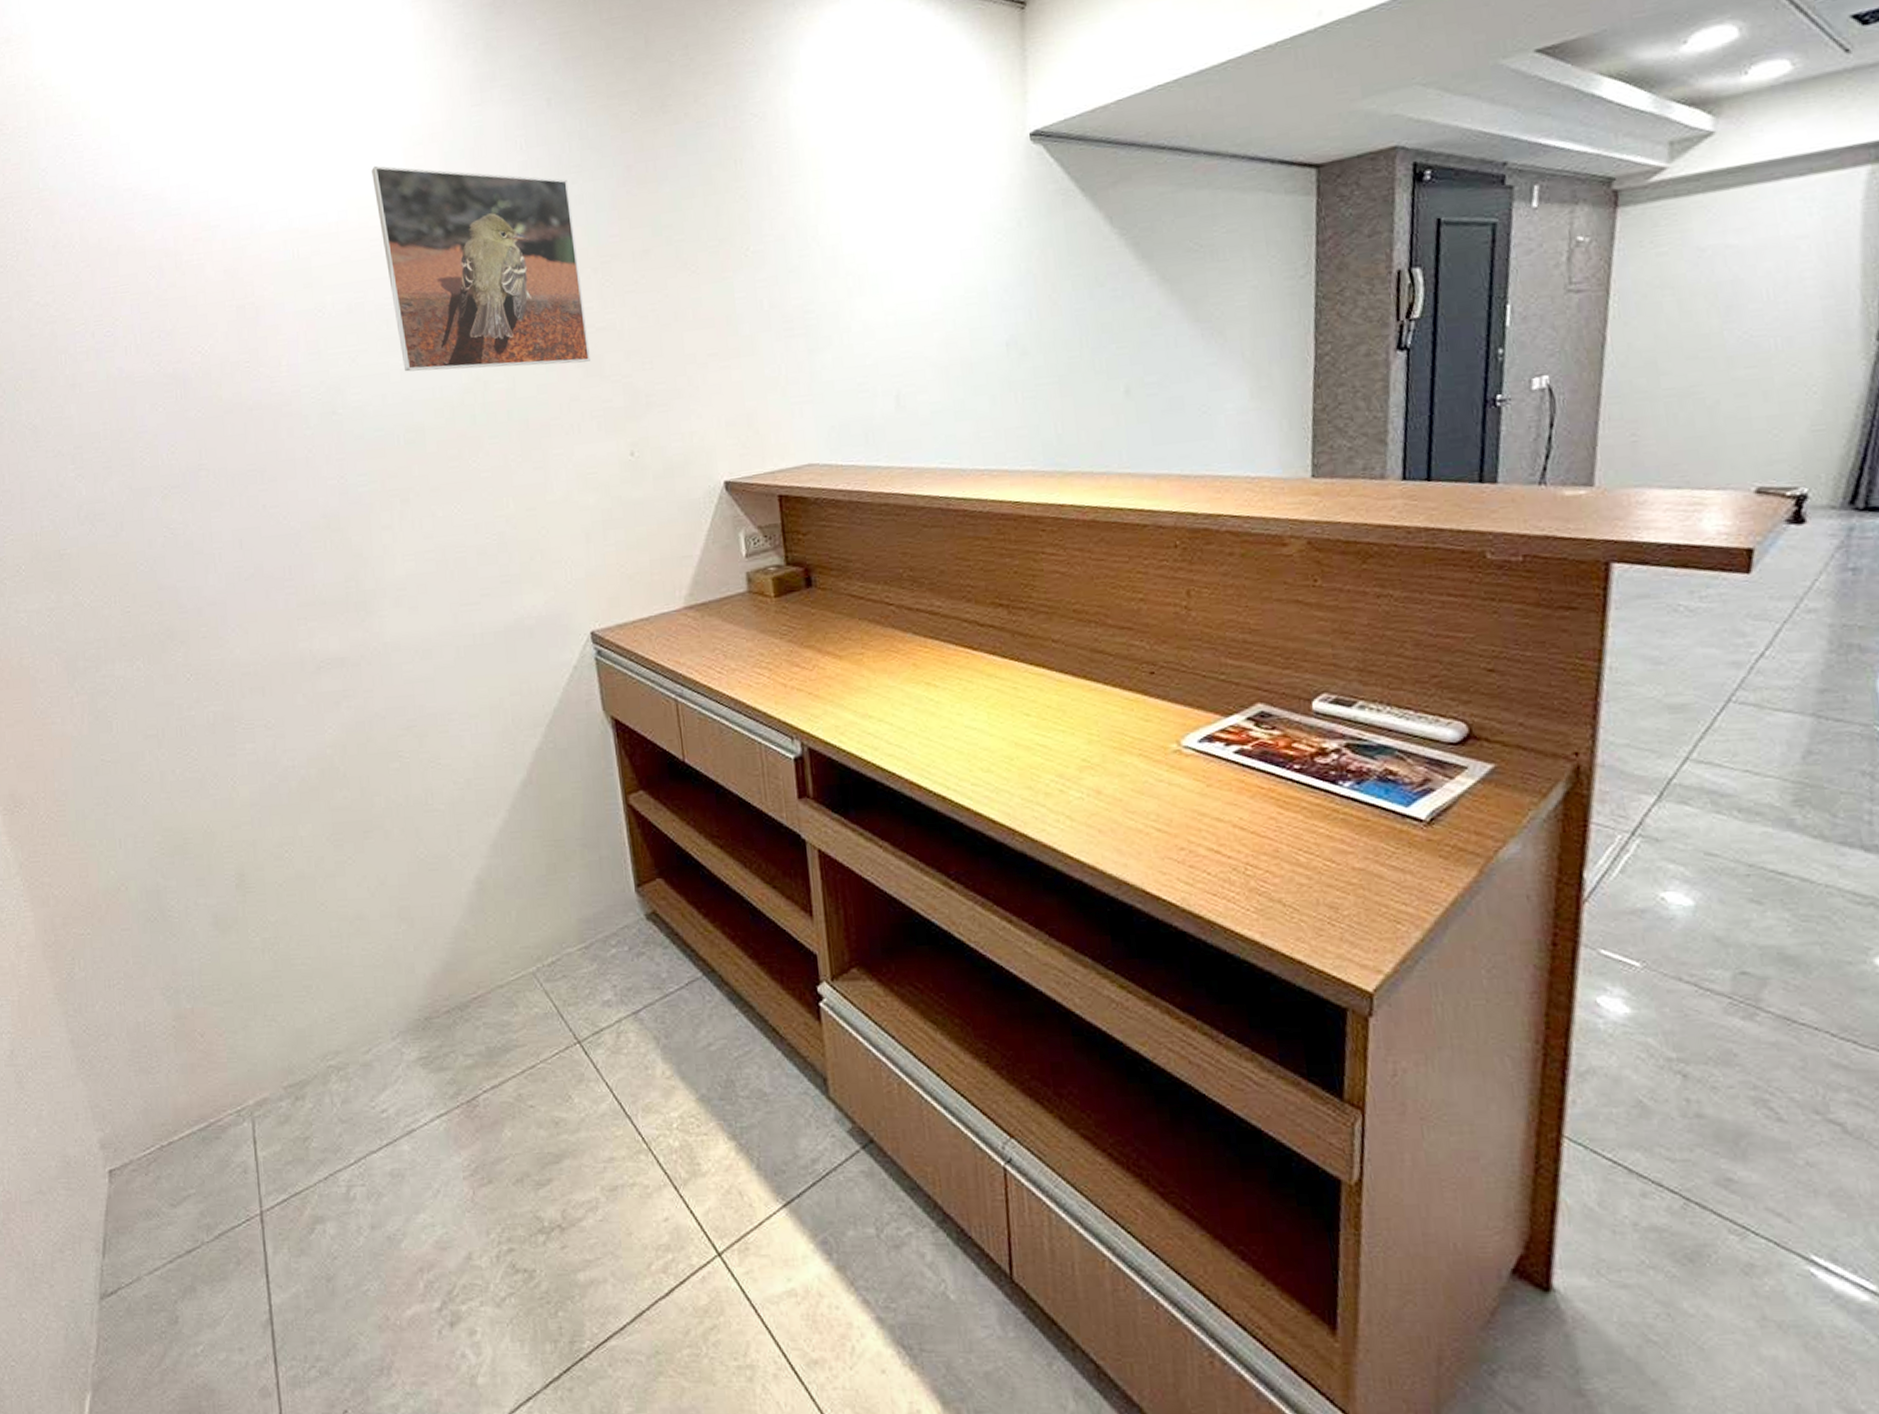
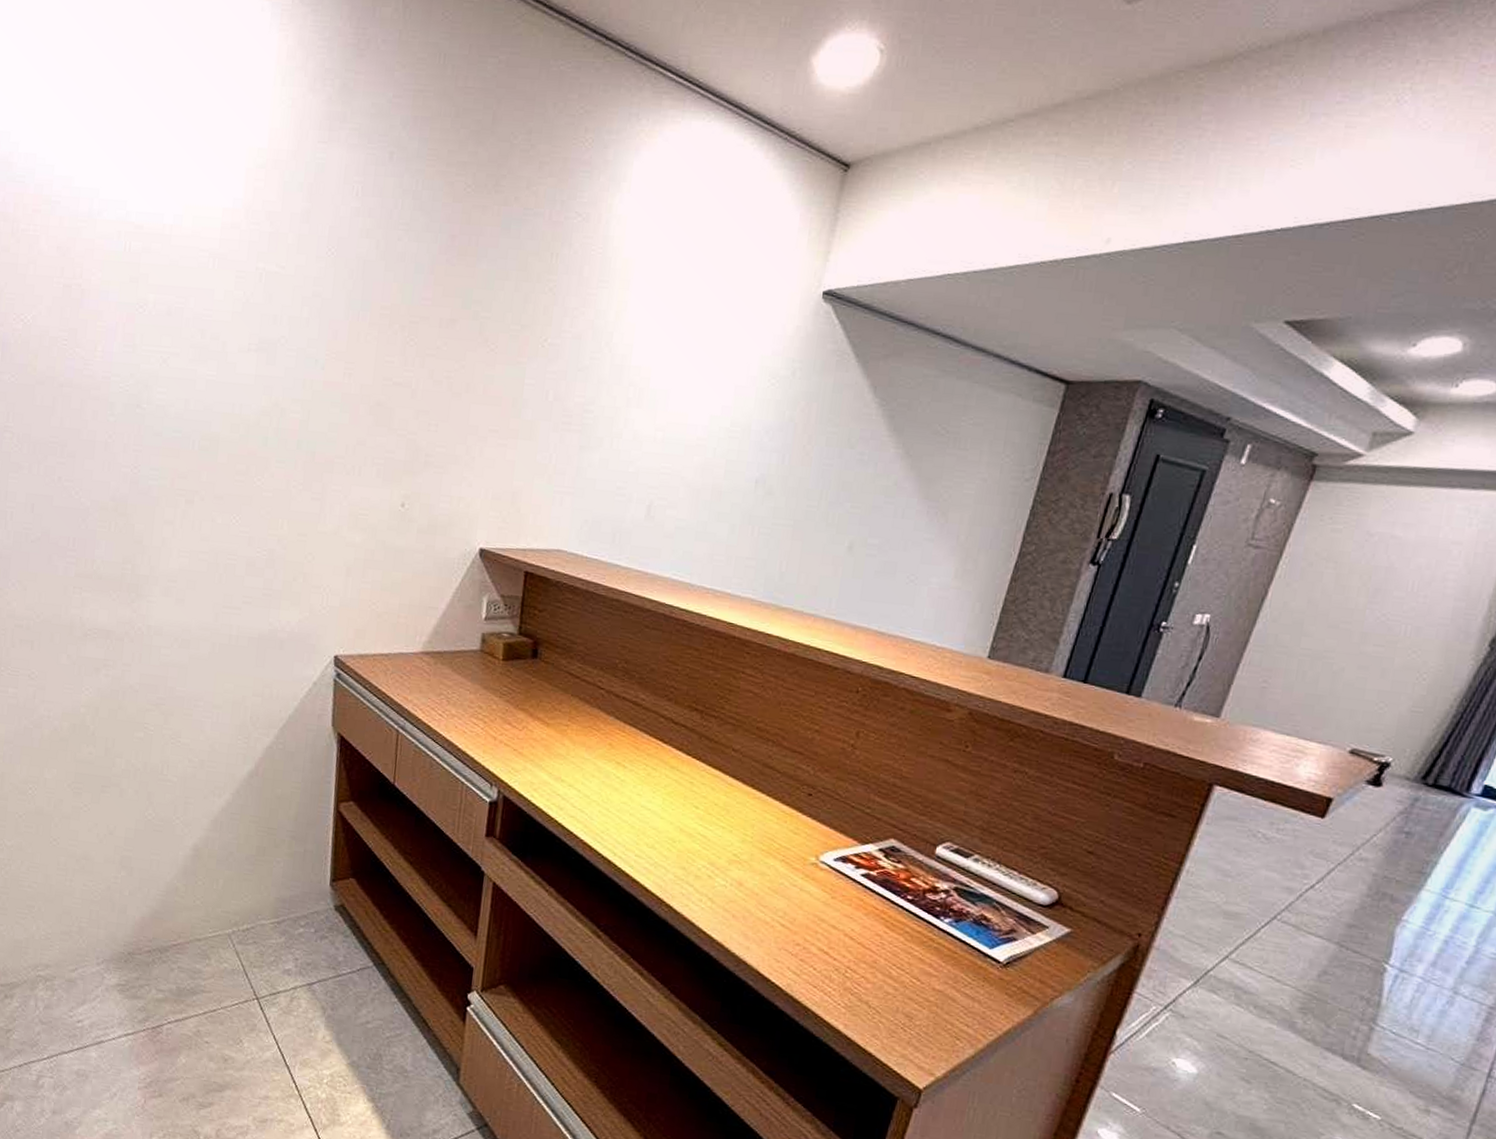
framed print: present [372,165,590,372] -> none [210,178,394,411]

